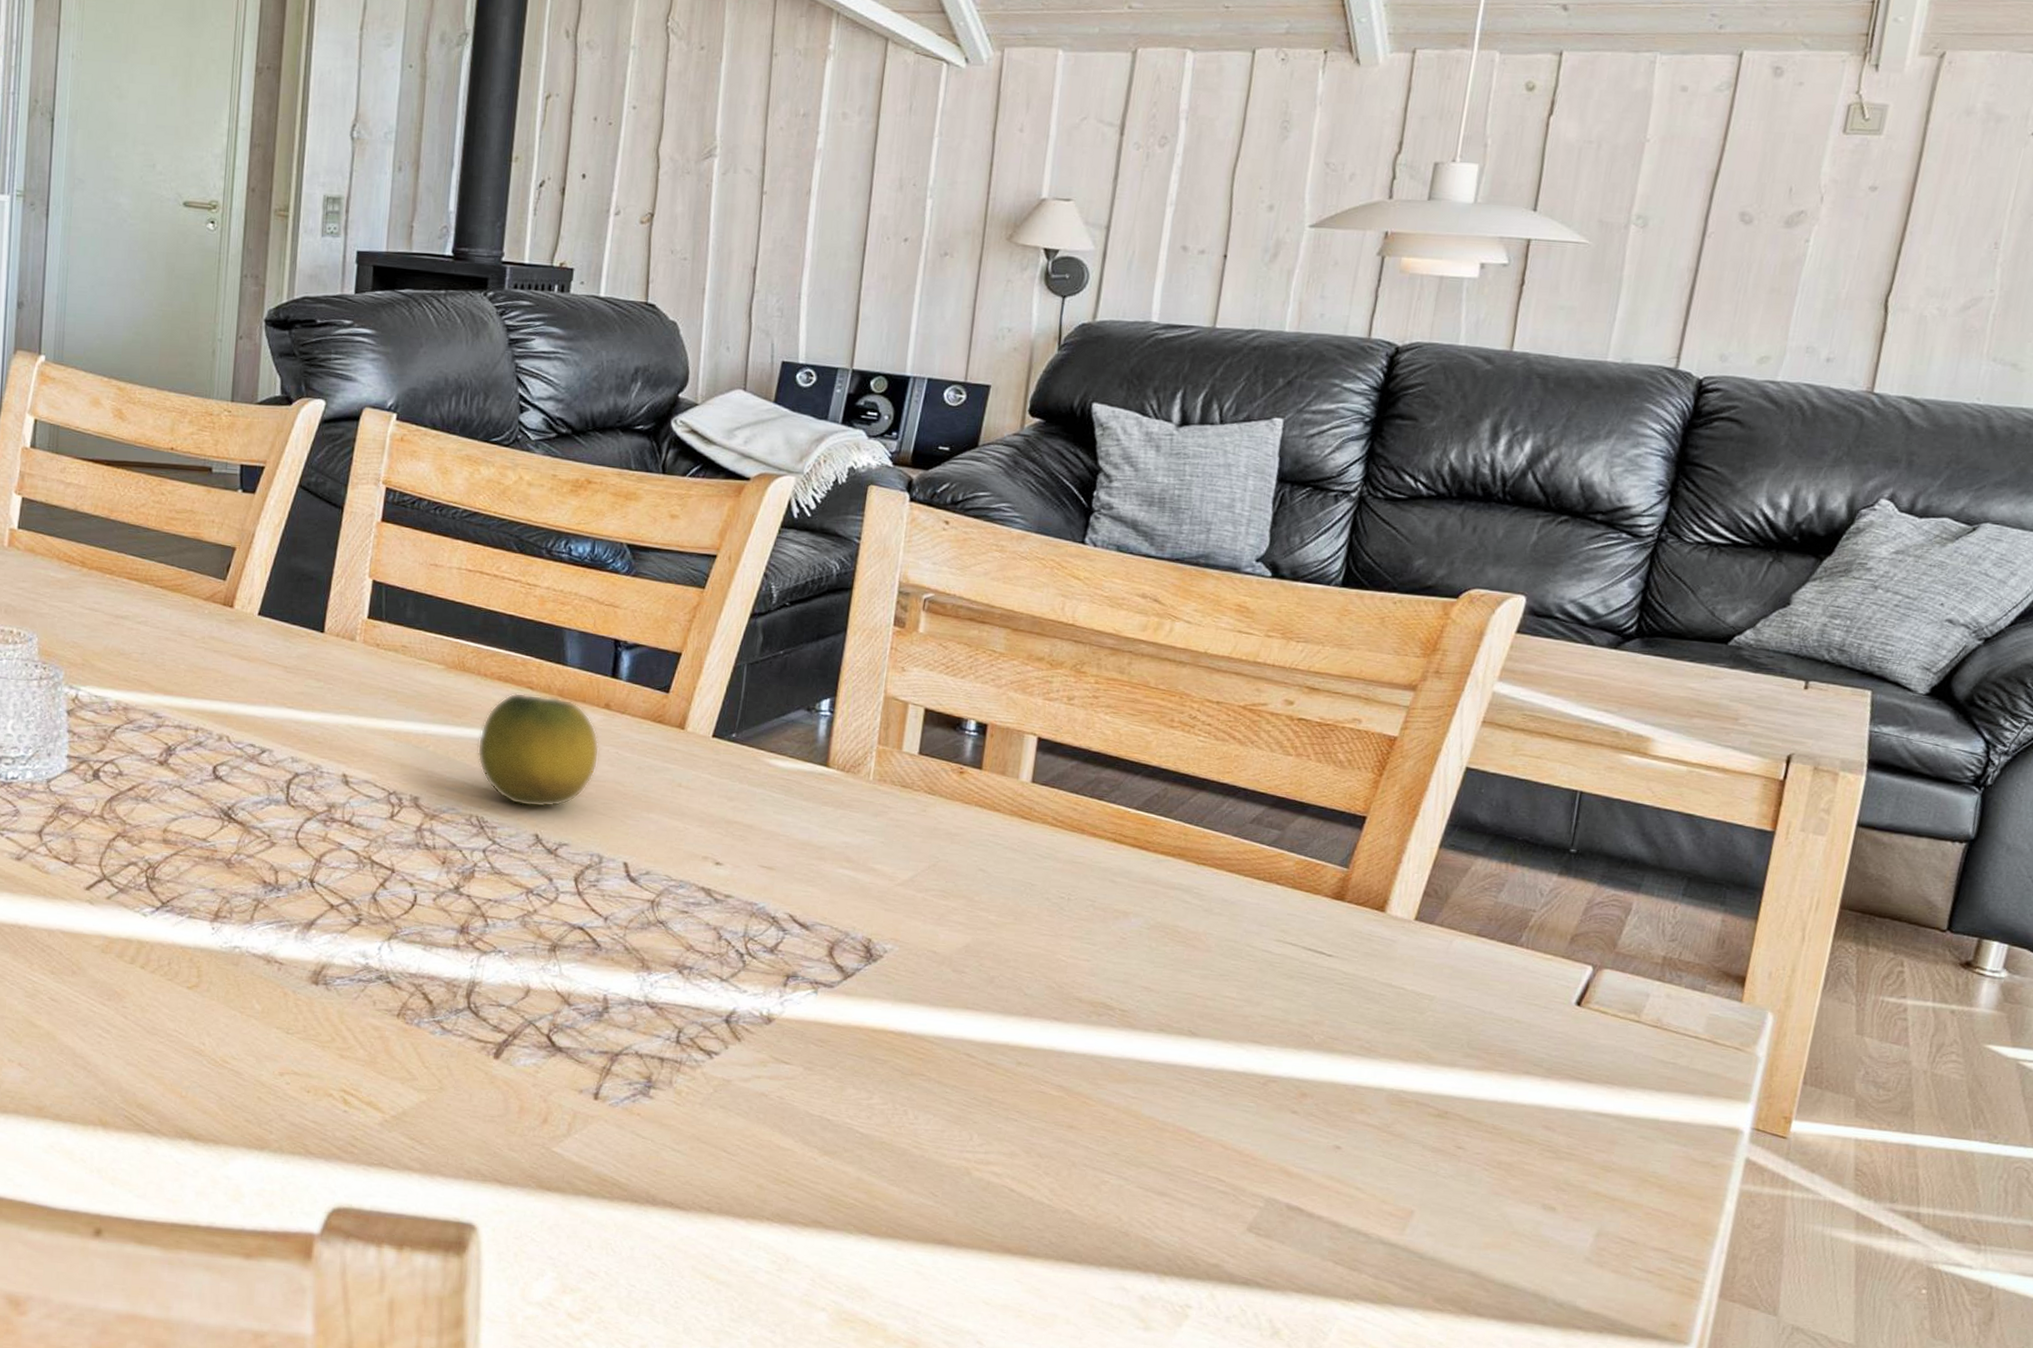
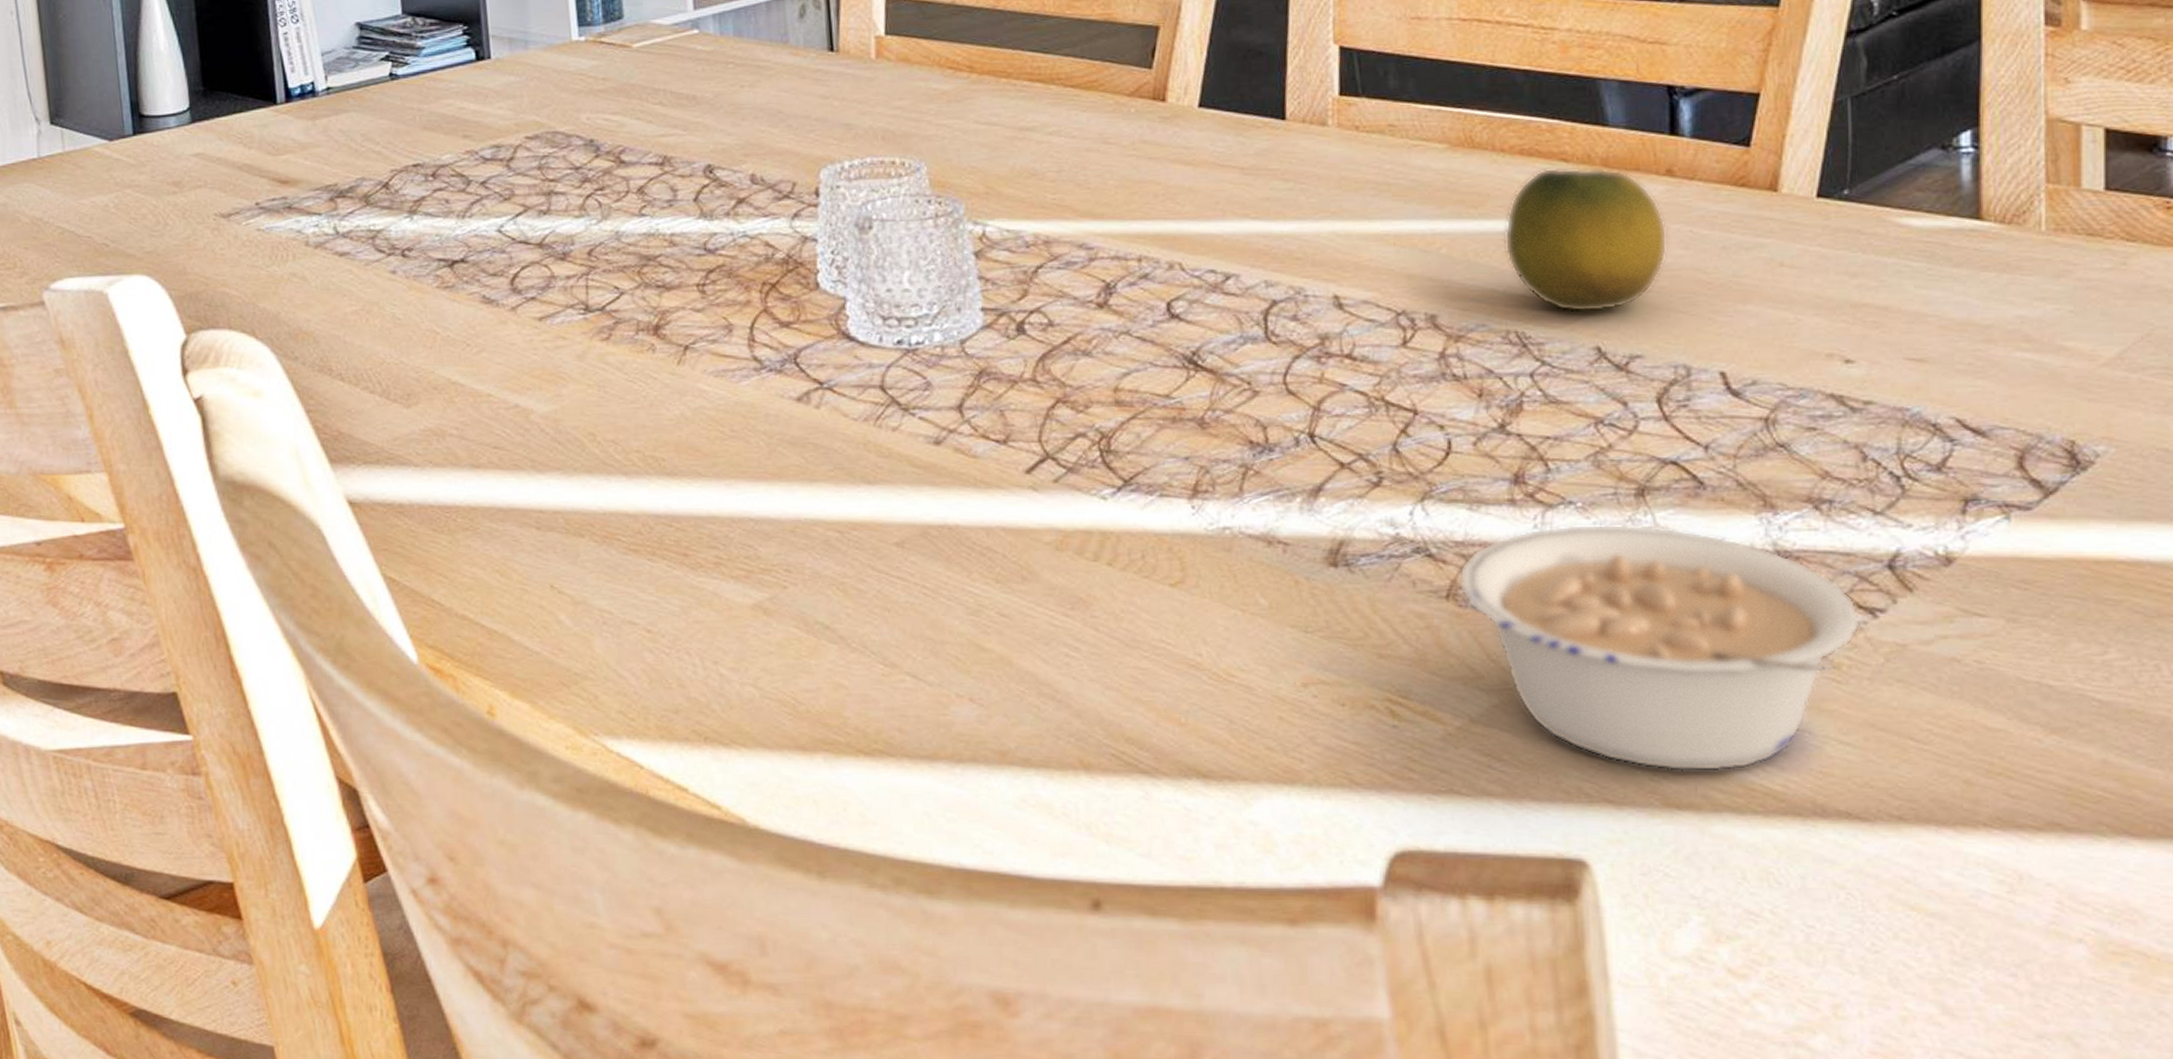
legume: none [407,968,701,1165] -> present [1458,524,1862,772]

